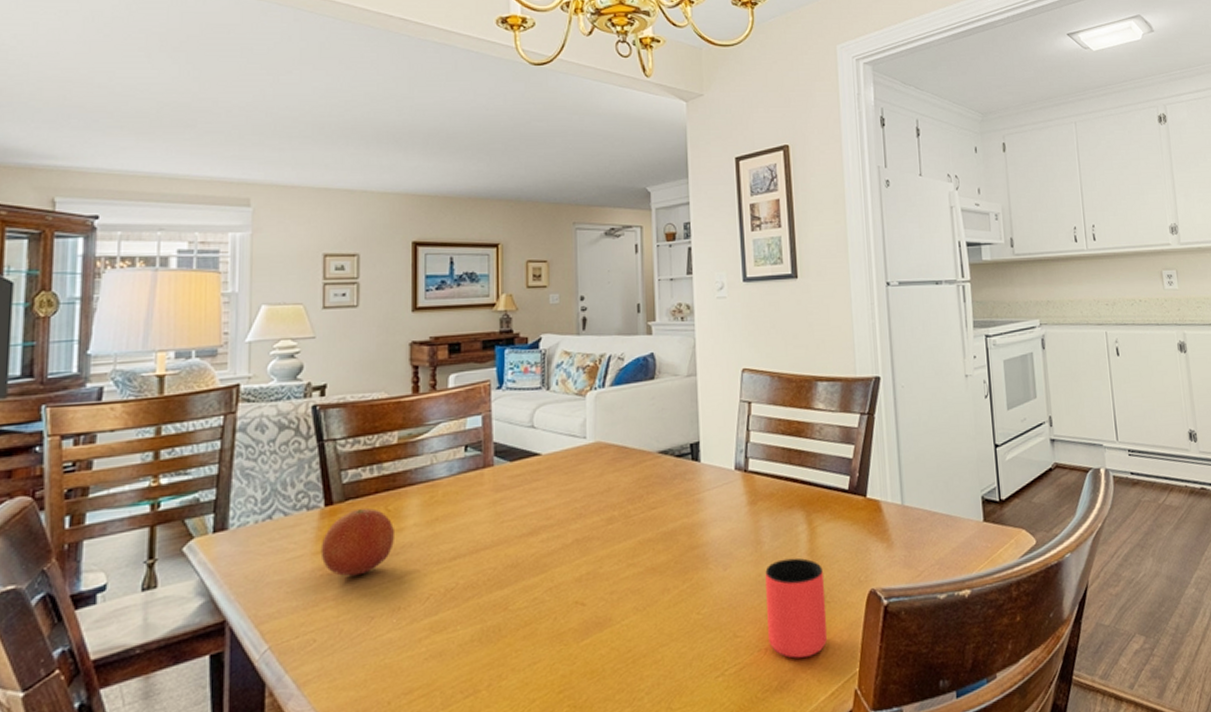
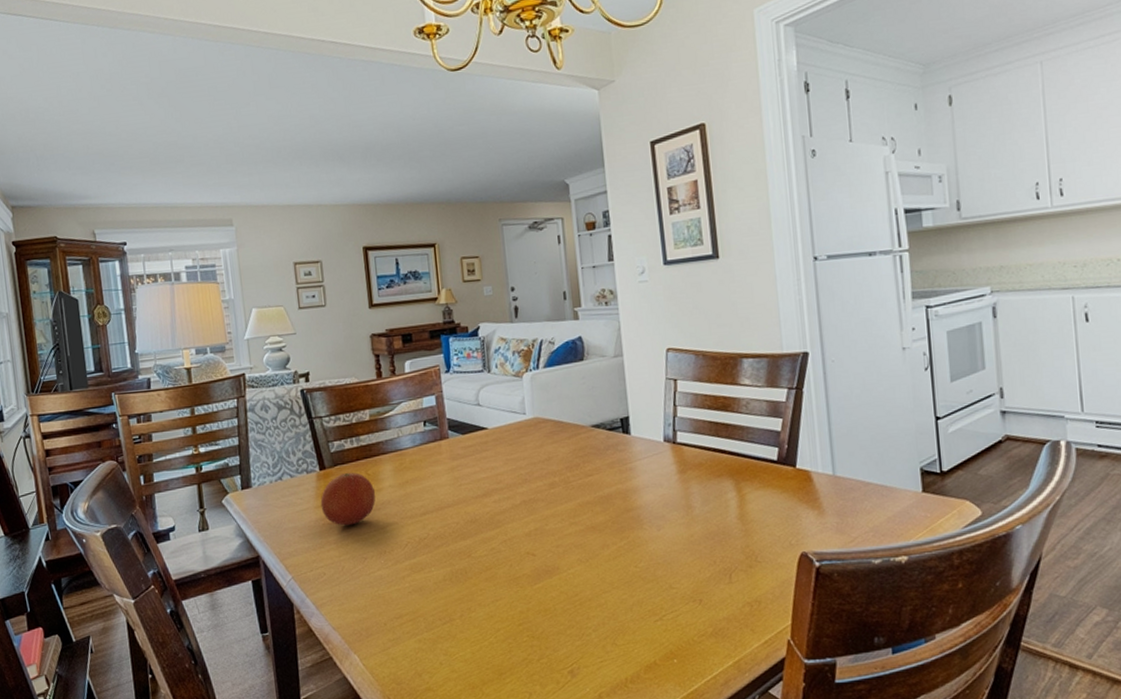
cup: present [765,557,828,659] -> none [697,521,760,610]

